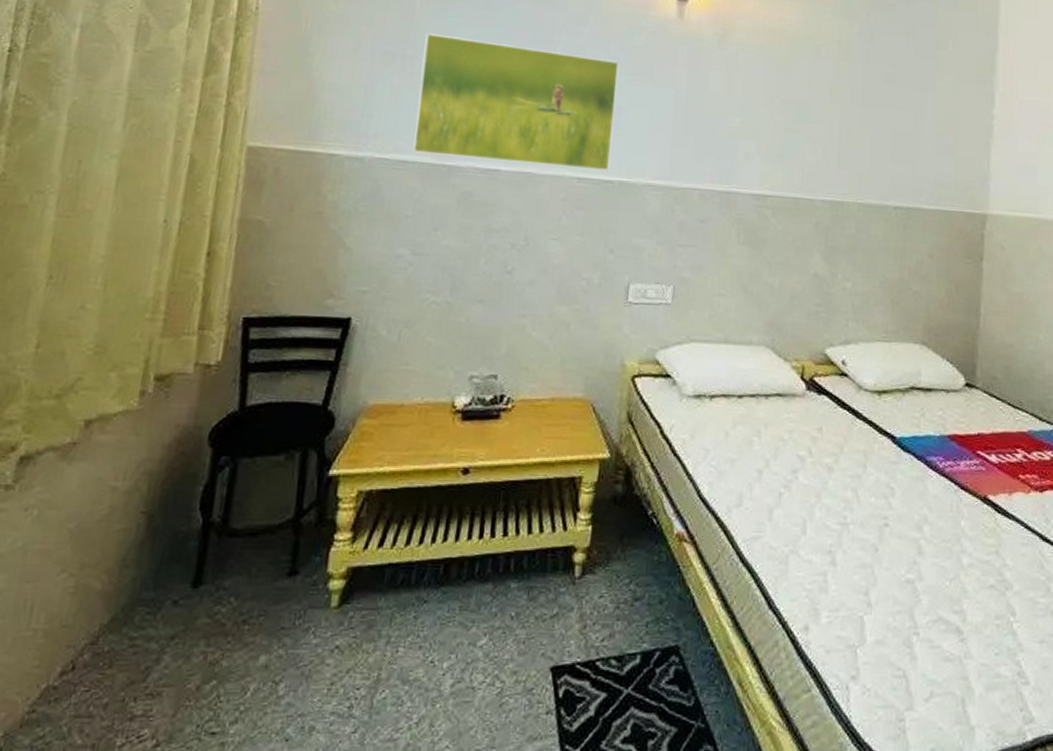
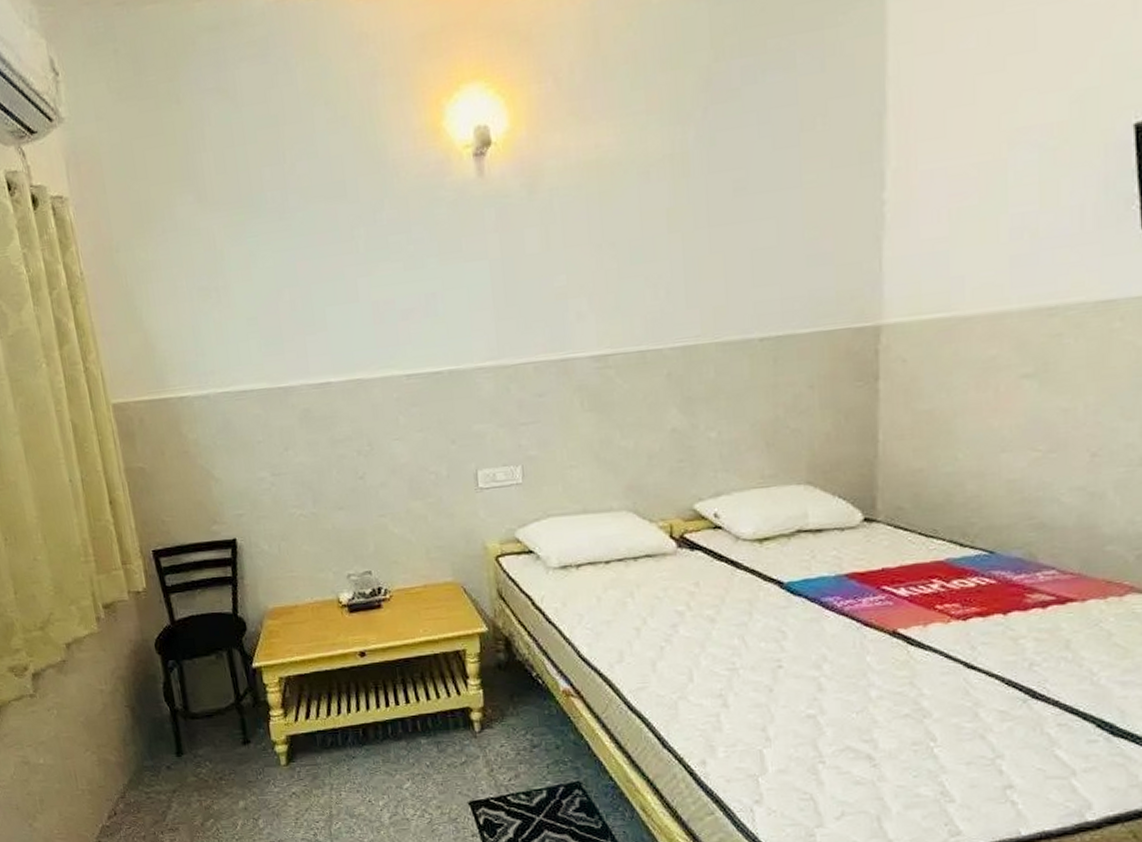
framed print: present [413,33,619,171] -> none [231,243,436,381]

